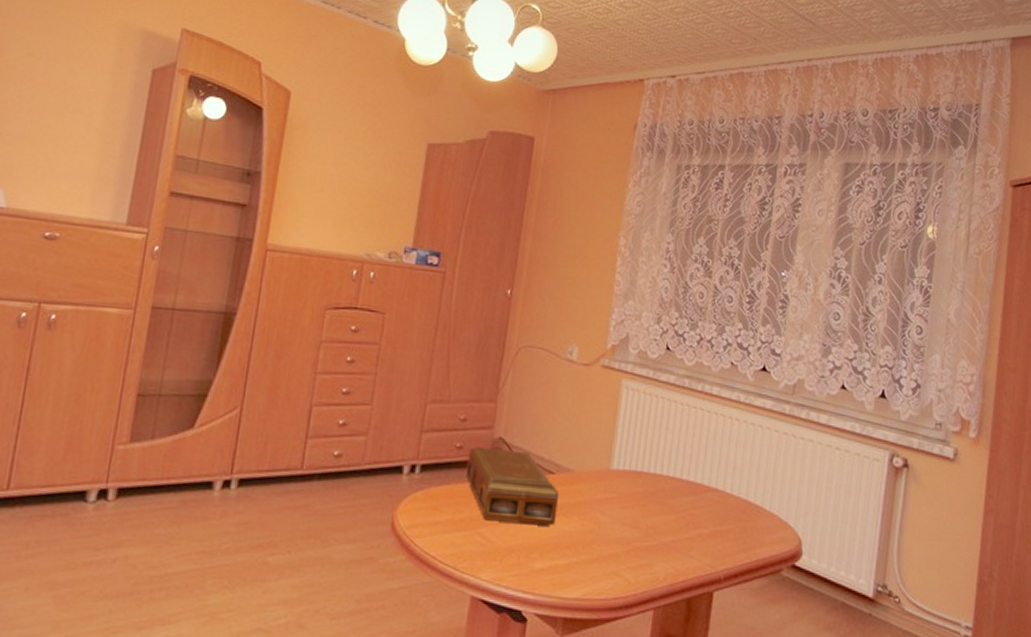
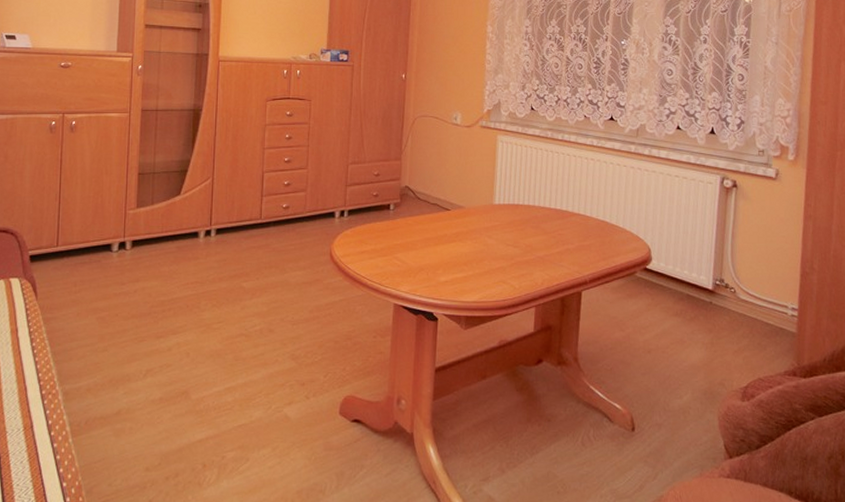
decorative box: present [466,446,560,526] -> none [383,194,455,249]

